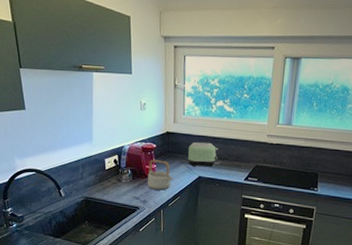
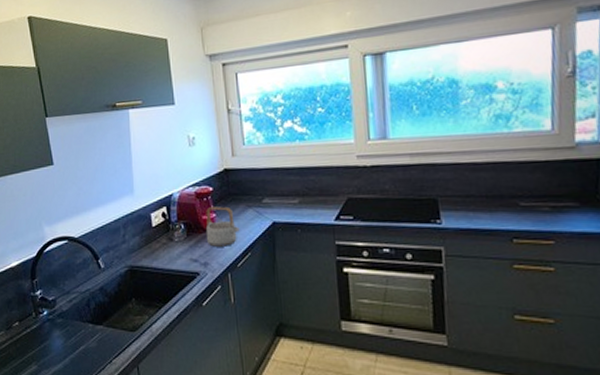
toaster: present [187,142,219,167] -> none [254,176,296,209]

